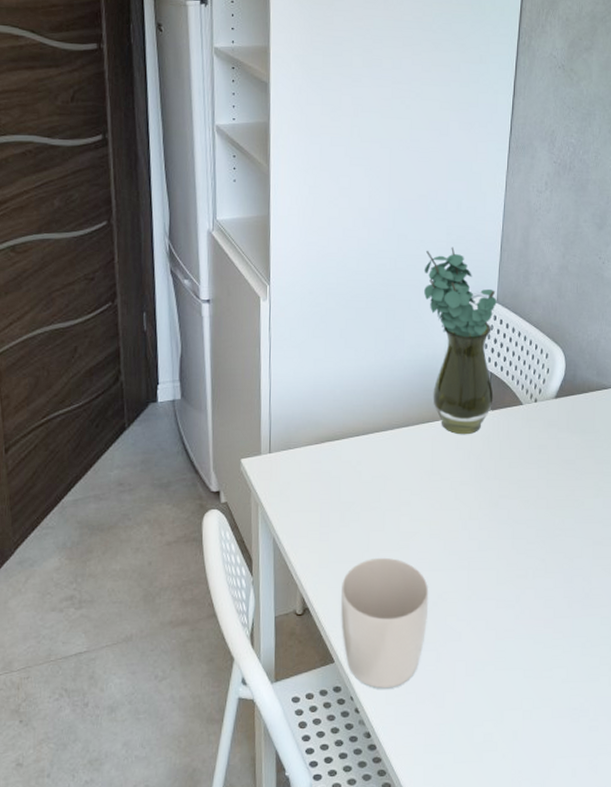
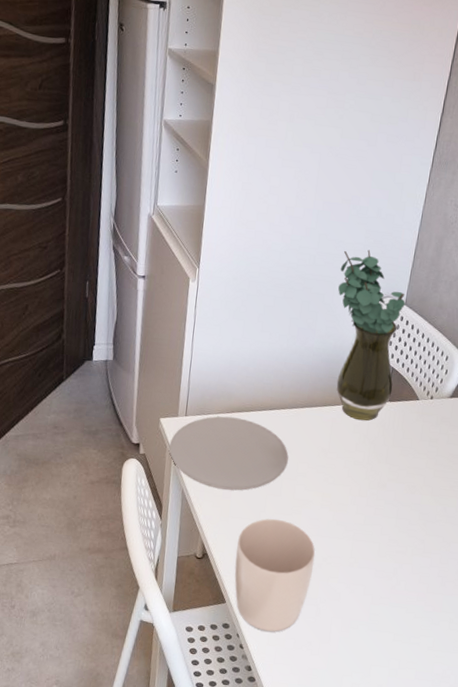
plate: none [254,448,388,532] -> present [169,416,289,491]

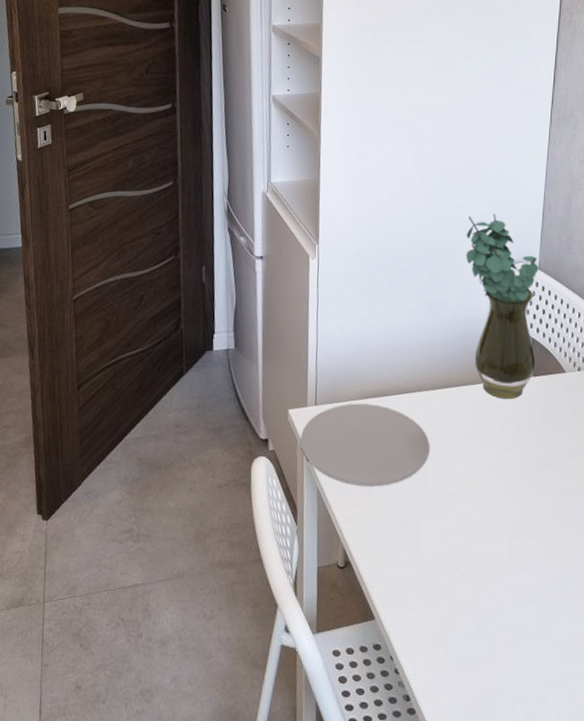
mug: present [234,518,316,632] -> none [381,517,470,652]

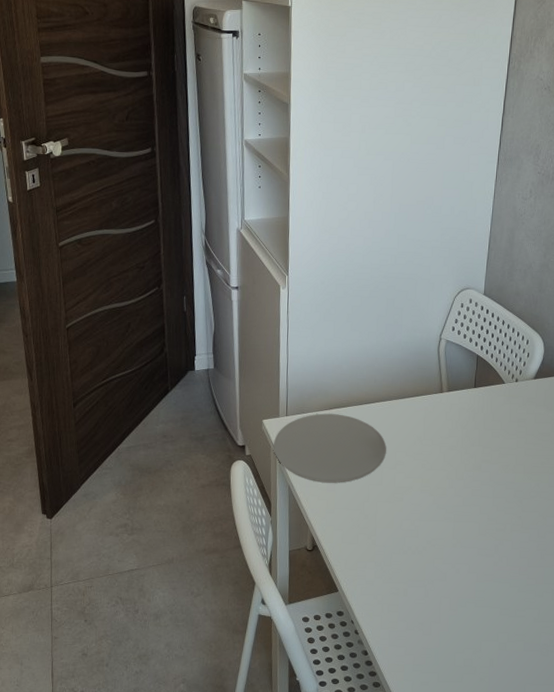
vase: present [466,213,539,400] -> none [420,246,484,408]

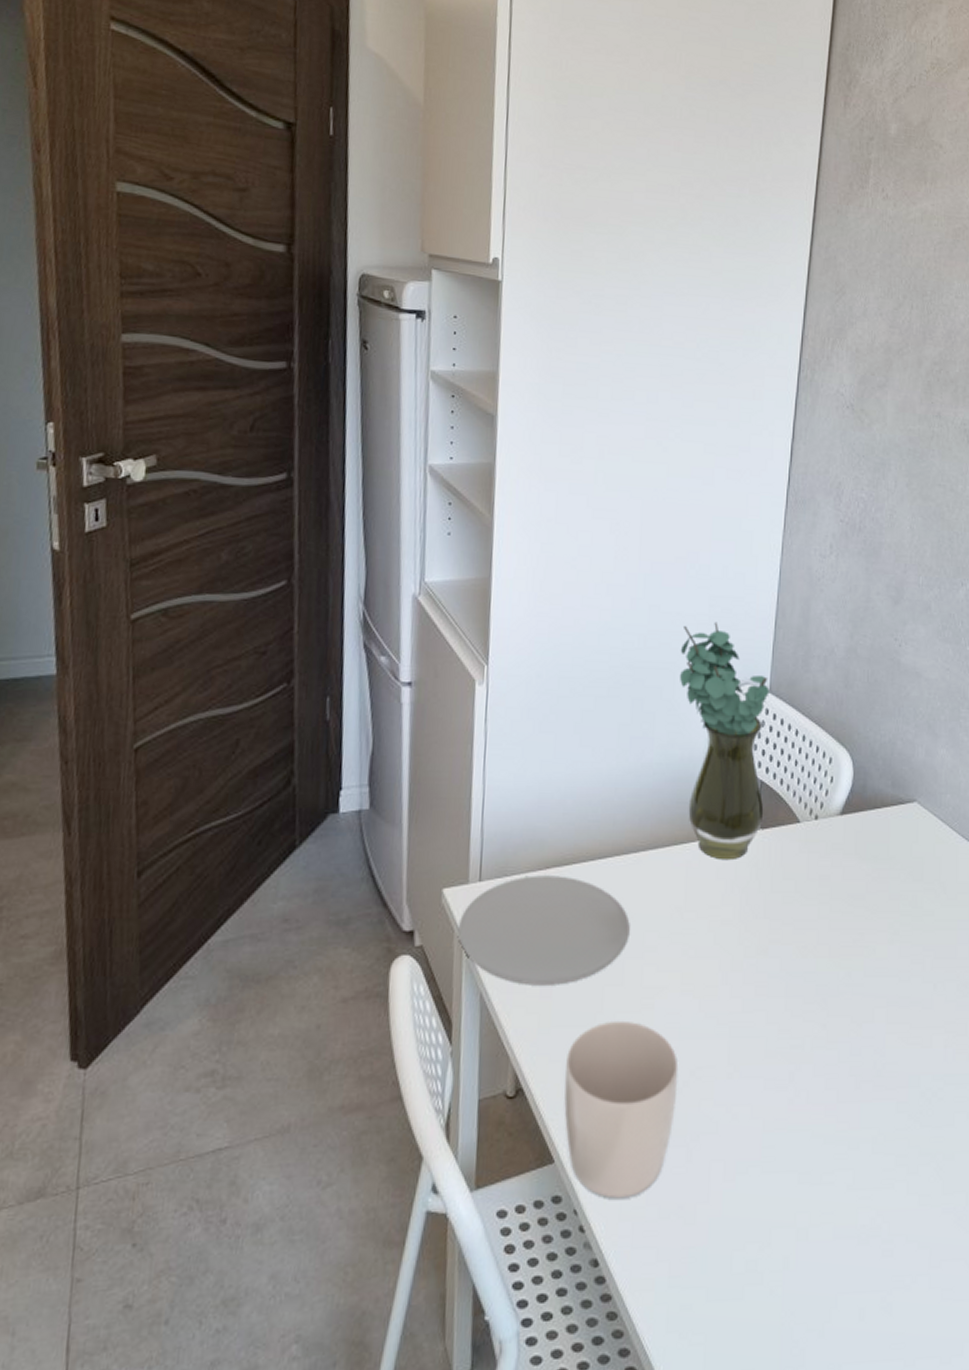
mug: none [344,507,420,616] -> present [564,1020,679,1199]
vase: none [420,246,484,408] -> present [680,621,770,861]

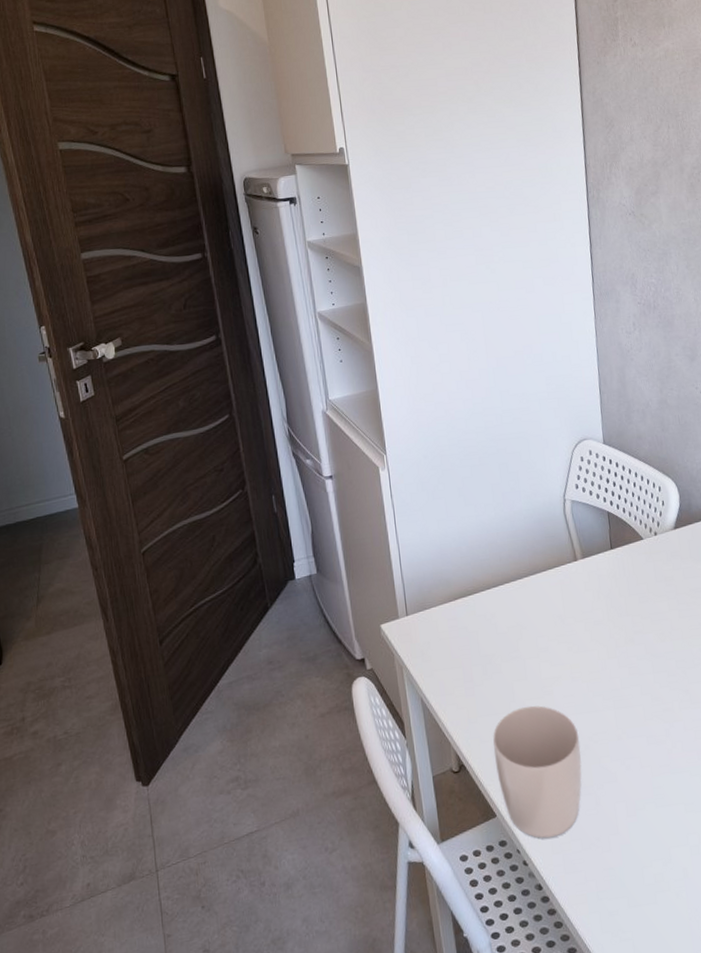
plate: present [457,875,630,985] -> none [396,604,526,688]
vase: present [680,621,770,861] -> none [529,396,614,576]

